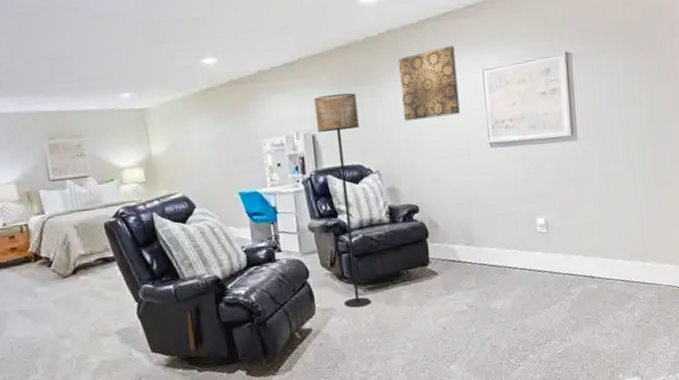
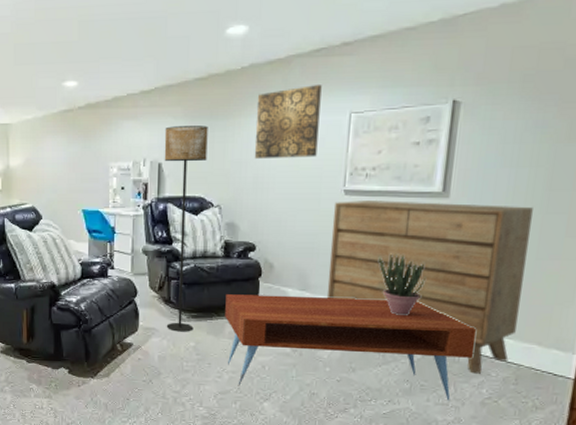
coffee table: none [398,239,623,354] -> present [225,294,477,401]
dresser: none [483,141,651,300] -> present [326,201,533,374]
potted plant: none [529,197,573,256] -> present [378,253,427,316]

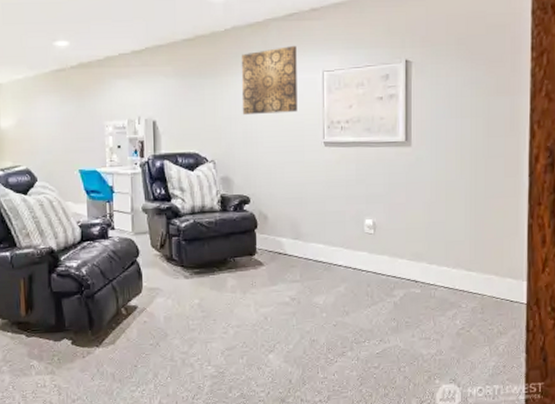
floor lamp: present [164,126,208,332] -> none [157,84,199,290]
coffee table: present [225,294,477,401] -> none [226,242,446,341]
dresser: present [326,201,533,374] -> none [316,150,477,307]
potted plant: present [378,253,427,316] -> none [358,199,401,258]

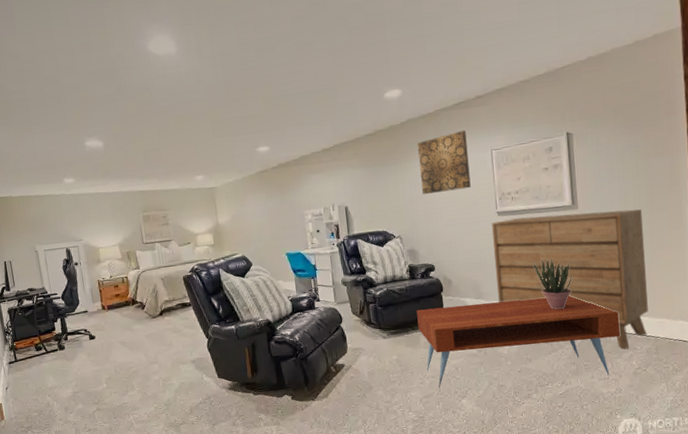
coffee table: none [226,242,446,341] -> present [417,295,621,389]
dresser: none [316,150,477,307] -> present [491,209,648,350]
potted plant: none [358,199,401,258] -> present [532,258,573,310]

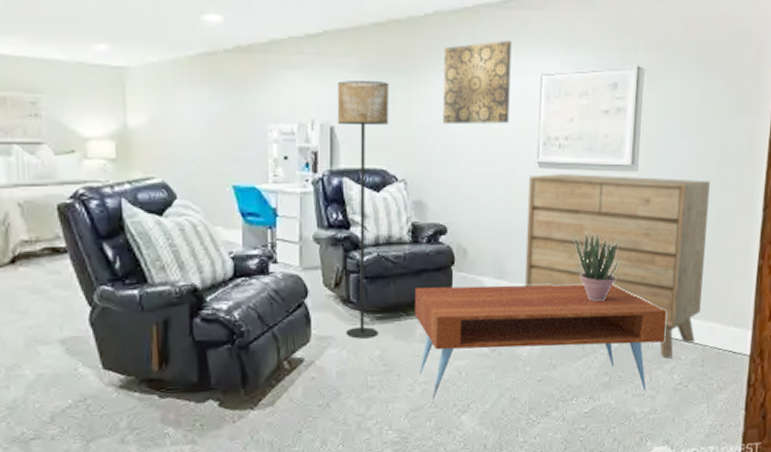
floor lamp: none [346,172,394,349] -> present [337,81,389,339]

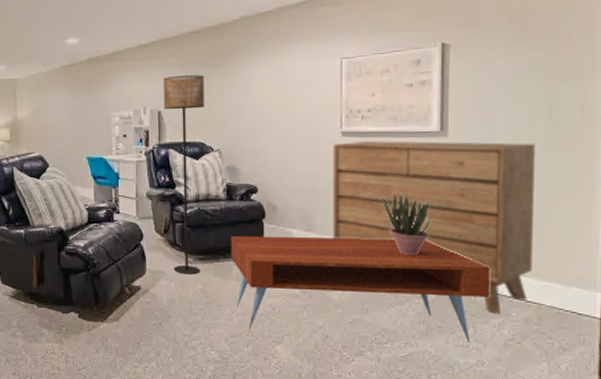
wall art: present [442,41,512,125] -> none [249,34,311,105]

